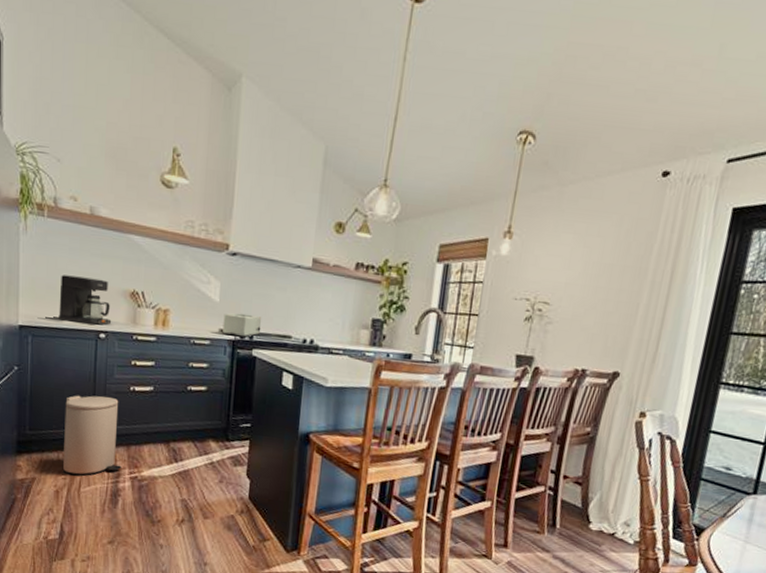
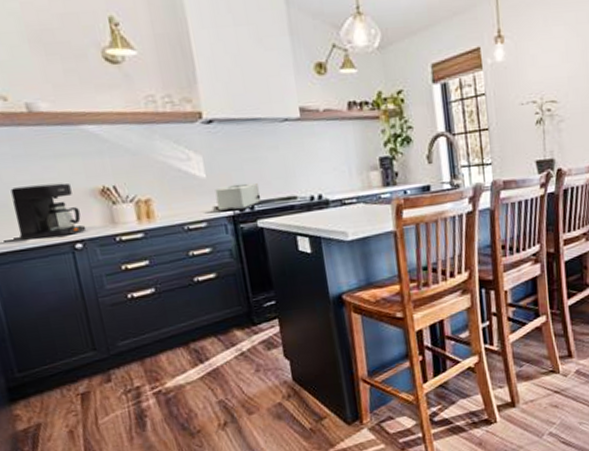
pedal bin: present [63,395,121,476] -> none [54,311,140,410]

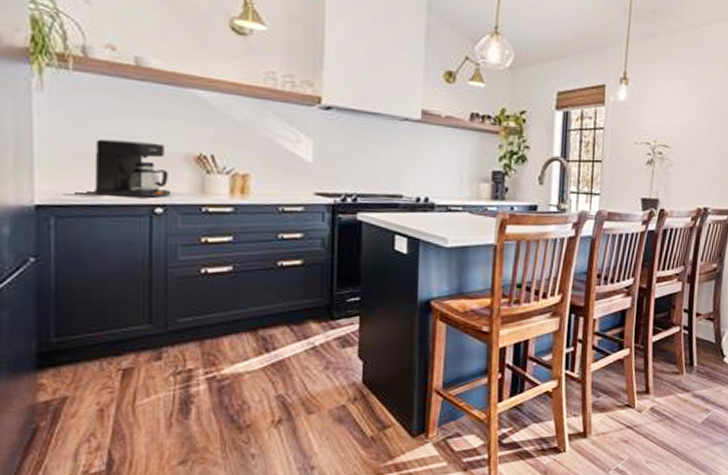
toaster: present [215,182,261,212] -> none [319,173,367,200]

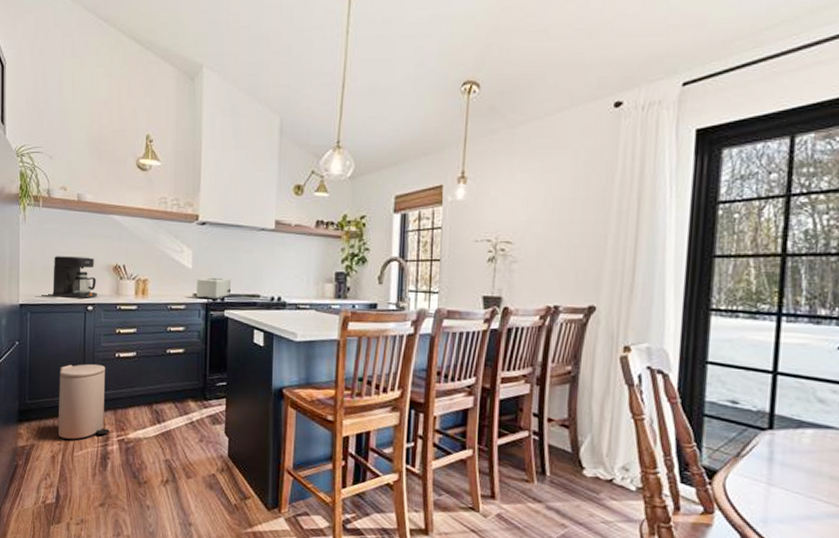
pedal bin: none [109,283,193,387] -> present [58,364,110,441]
toaster: none [319,173,367,200] -> present [196,277,232,300]

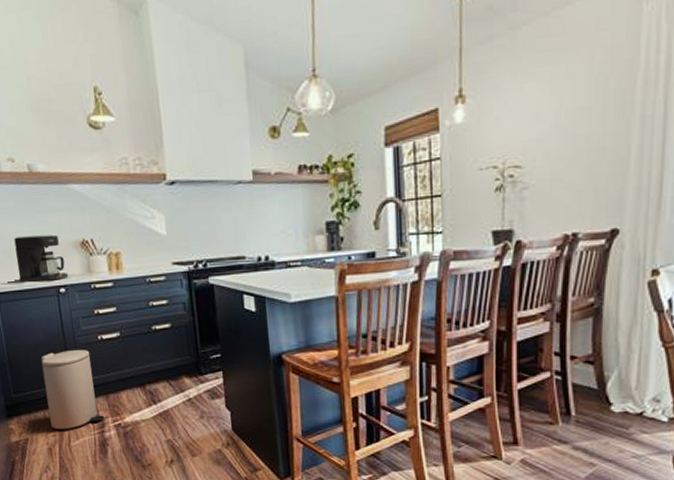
toaster: present [196,277,232,300] -> none [173,241,214,268]

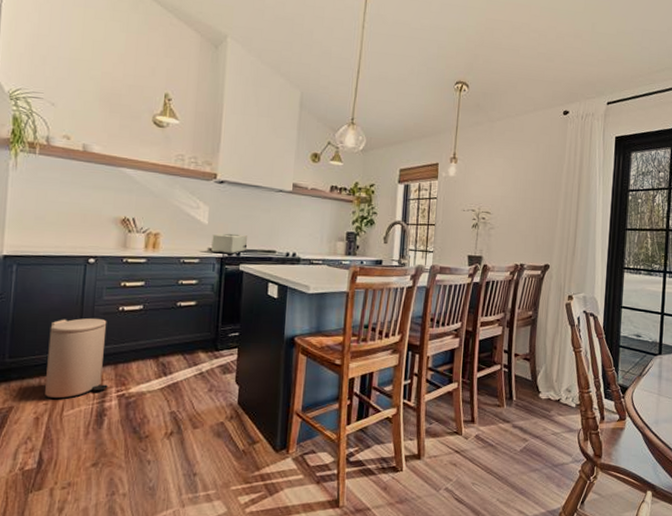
coffee maker: present [14,234,69,282] -> none [46,206,102,251]
toaster: none [173,241,214,268] -> present [211,233,248,255]

